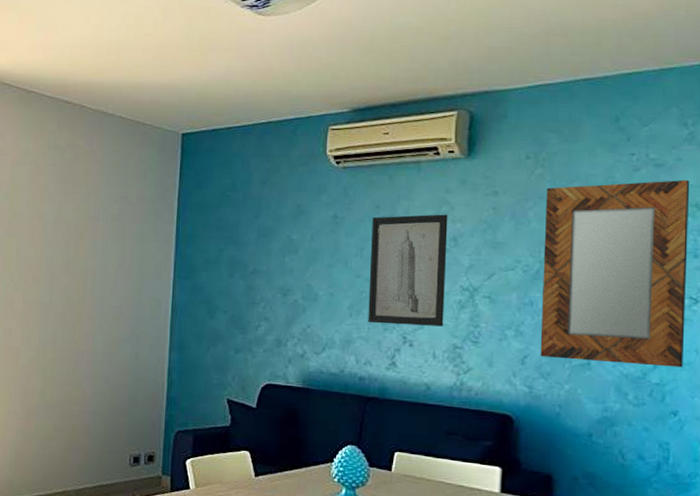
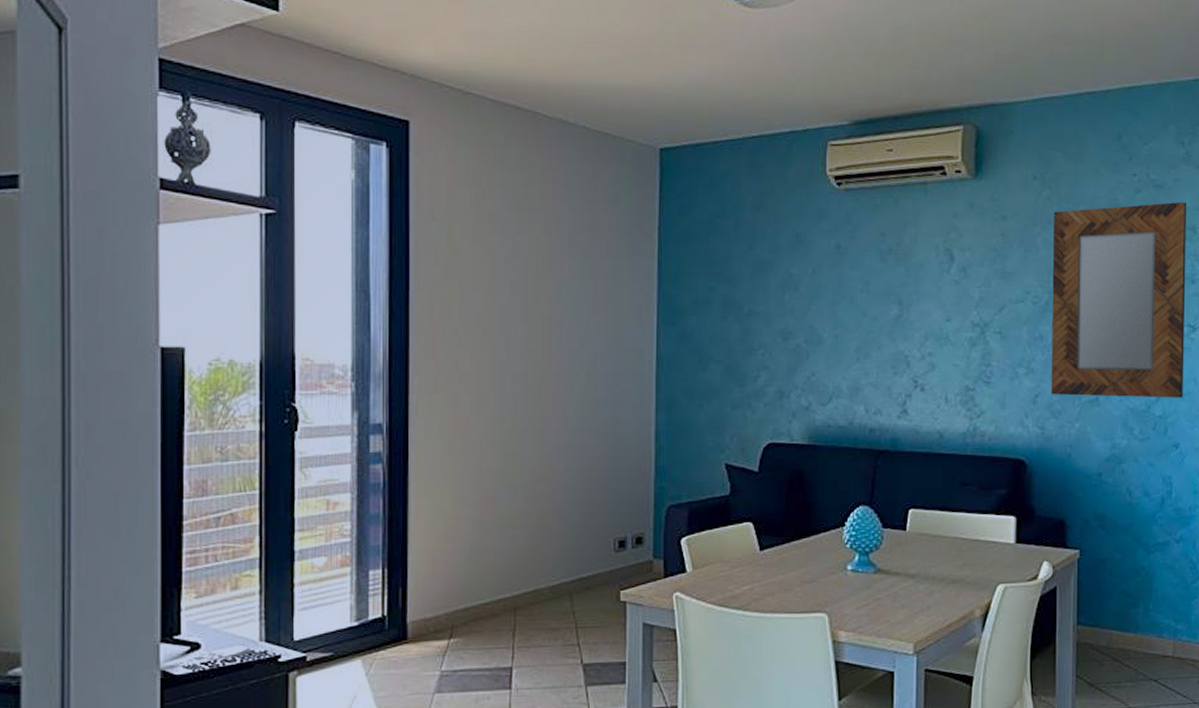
wall art: present [368,214,448,327] -> none [877,242,957,367]

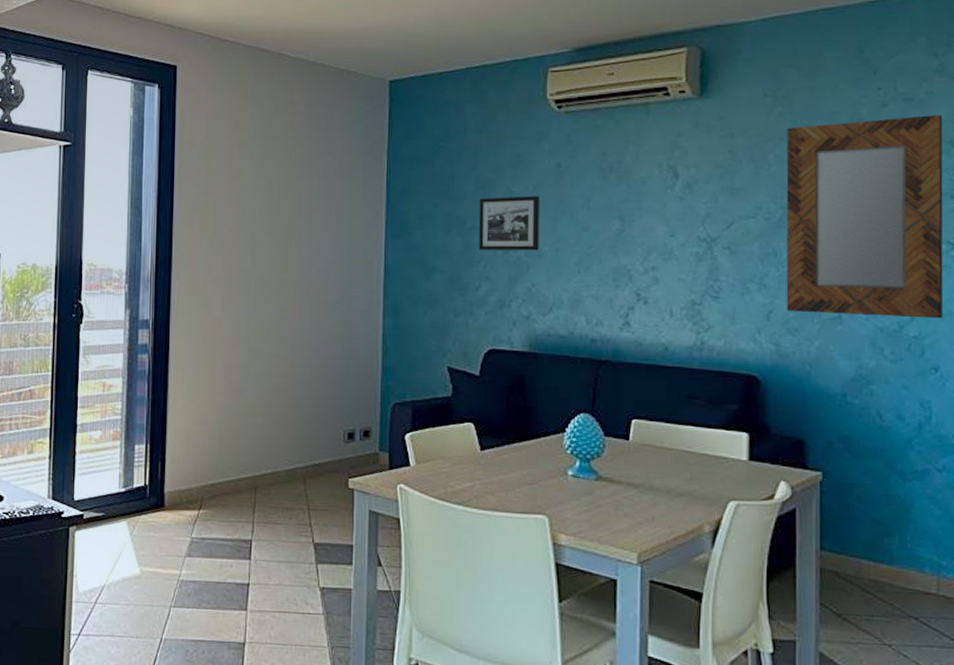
picture frame: none [757,278,820,337] -> present [479,196,540,251]

